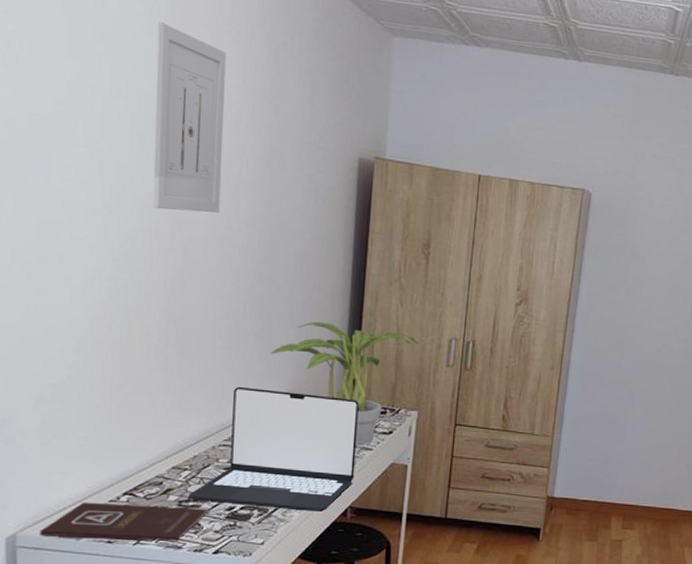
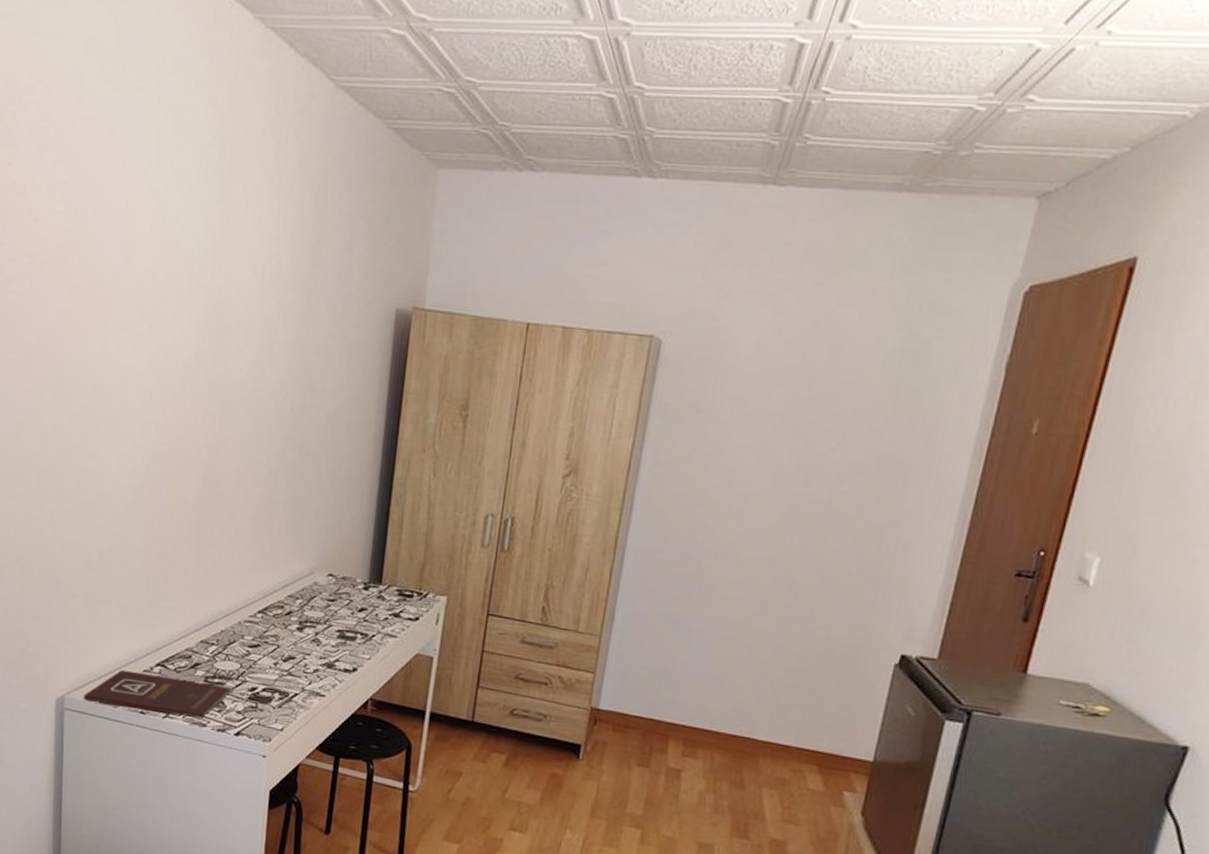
wall art: present [153,22,226,213] -> none [194,175,268,374]
laptop: present [188,386,359,512] -> none [214,559,385,701]
potted plant: present [270,321,419,446] -> none [297,491,452,632]

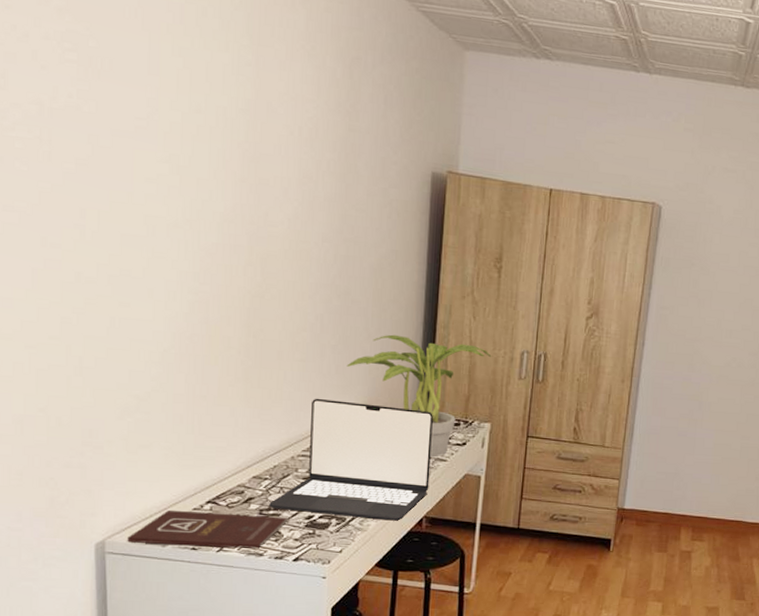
laptop: none [214,559,385,701] -> present [269,398,433,521]
potted plant: none [297,491,452,632] -> present [347,334,492,457]

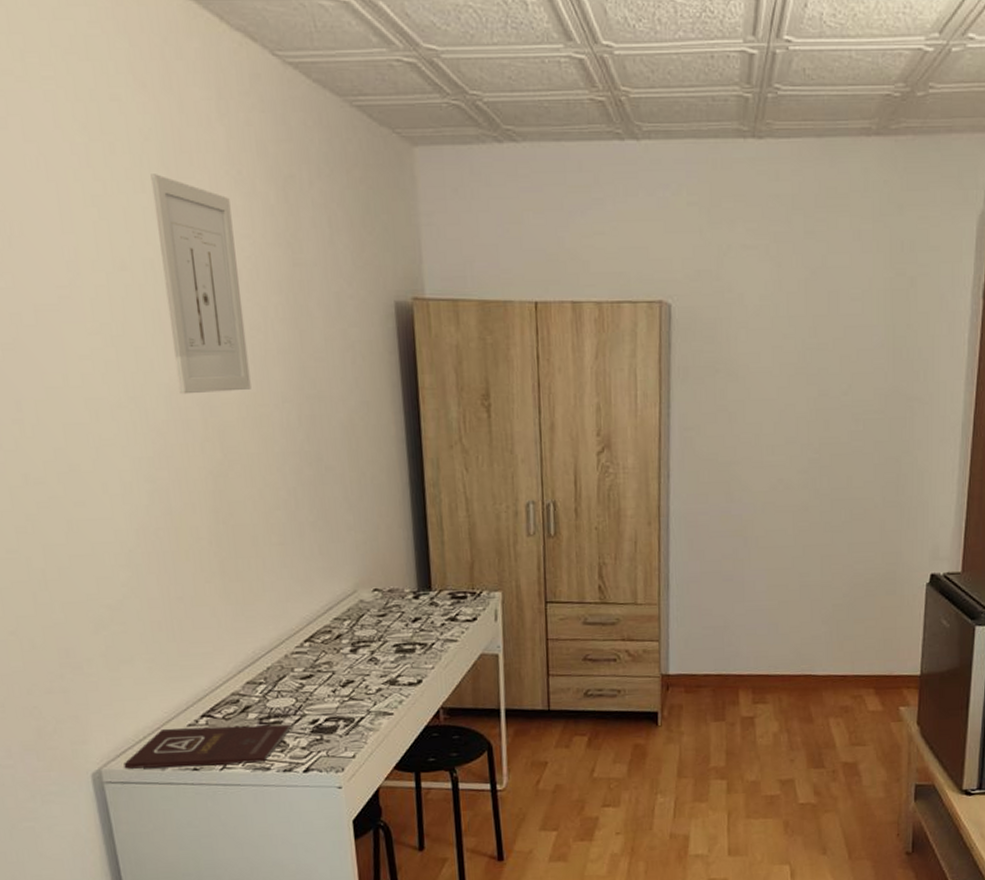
wall art: none [232,38,302,227] -> present [151,174,251,395]
laptop: present [269,398,433,521] -> none [268,585,442,717]
potted plant: present [347,334,492,457] -> none [330,501,493,639]

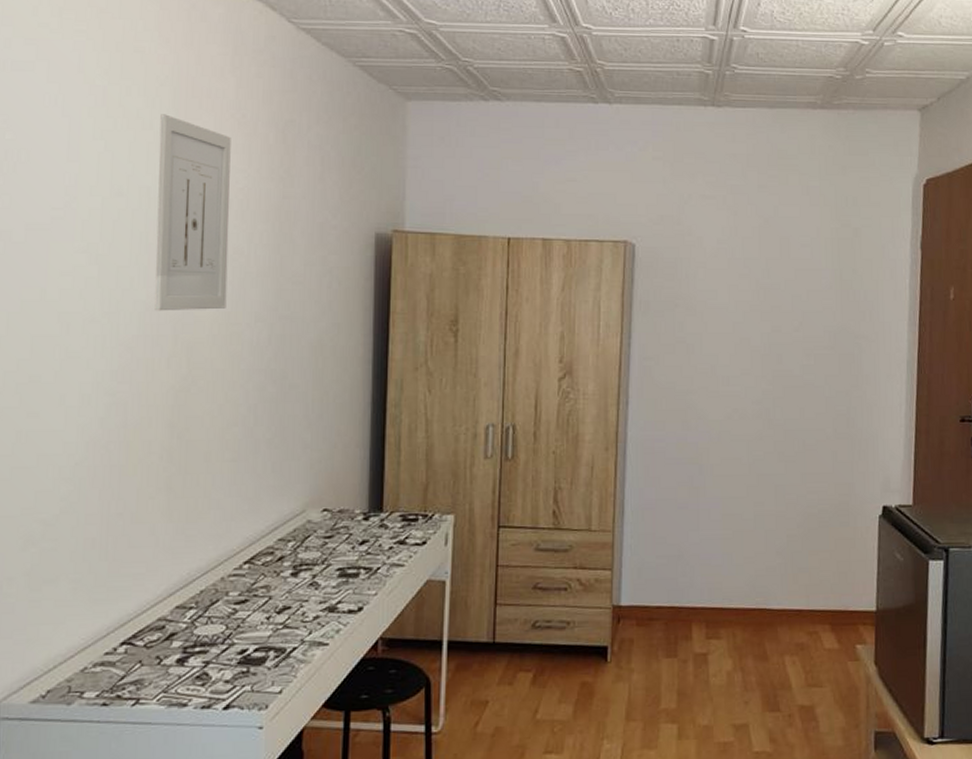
book: present [124,724,291,769] -> none [26,654,216,703]

